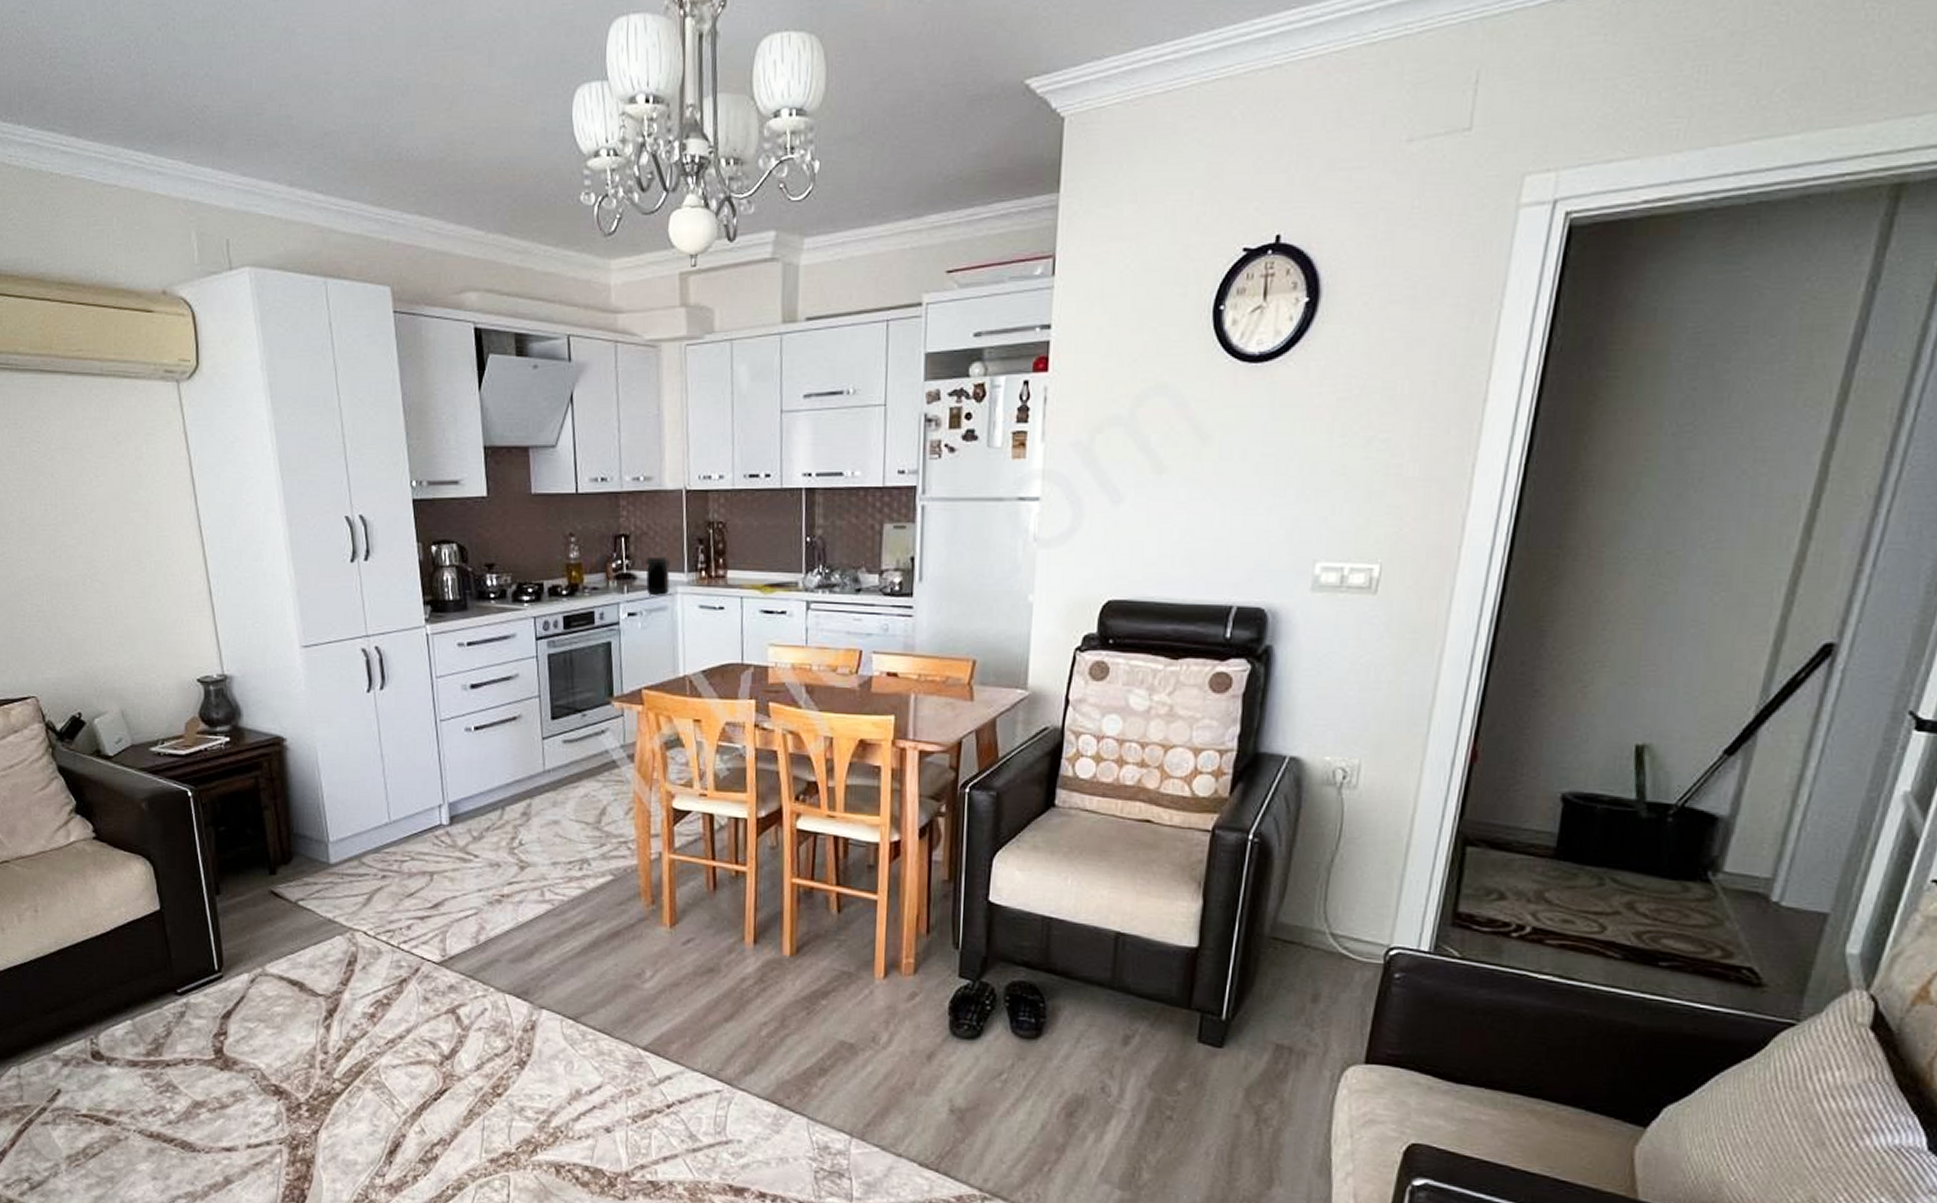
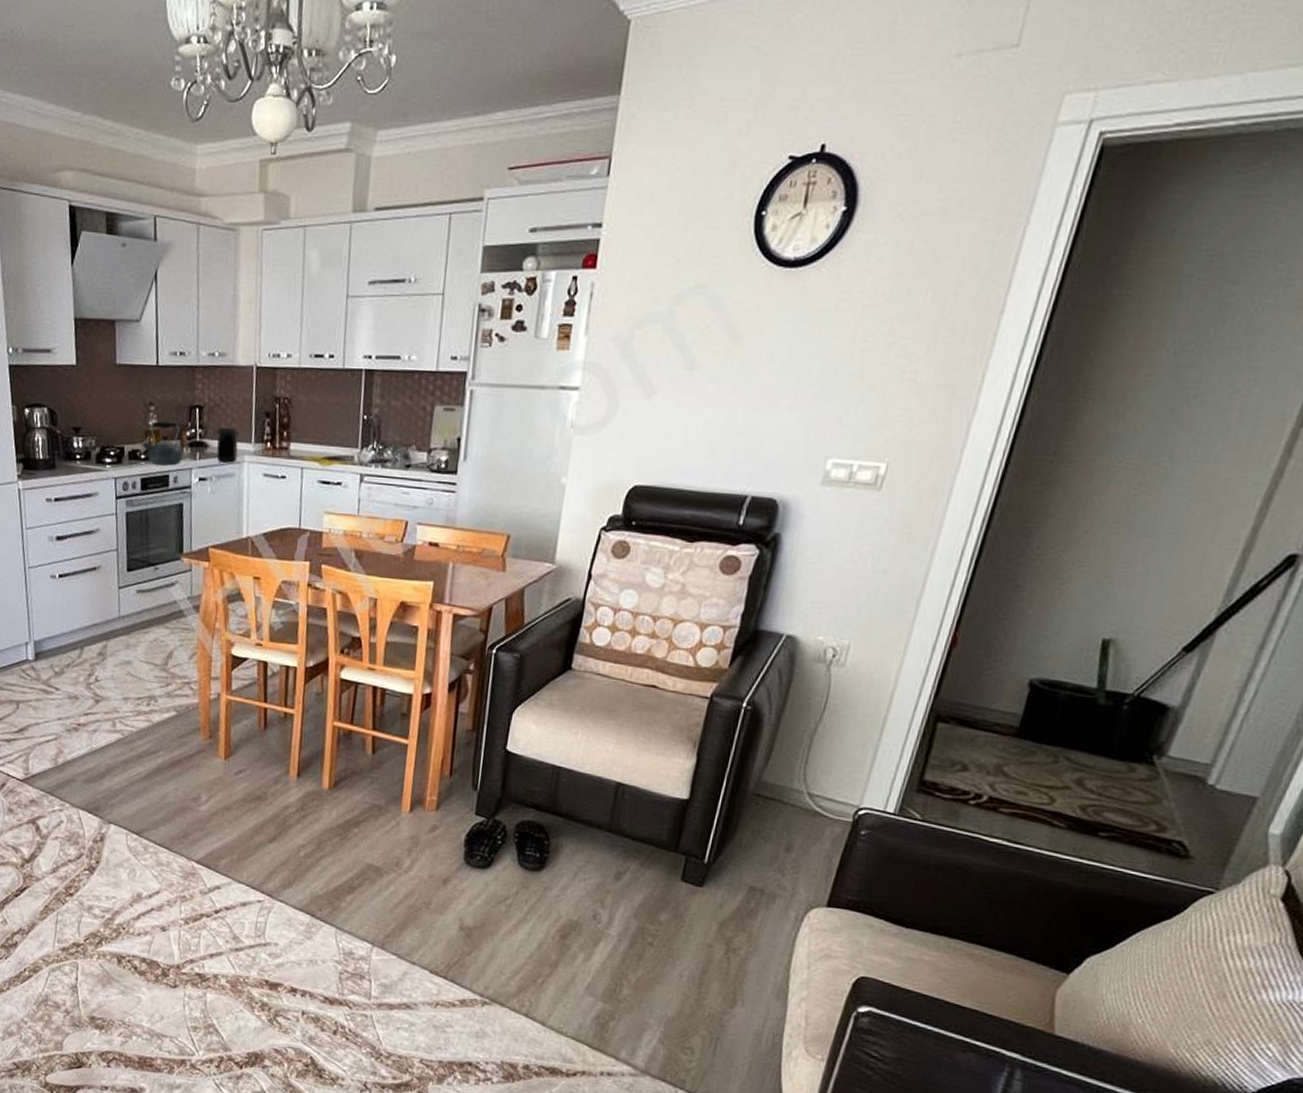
kettle: none [562,553,609,601] -> present [141,421,183,466]

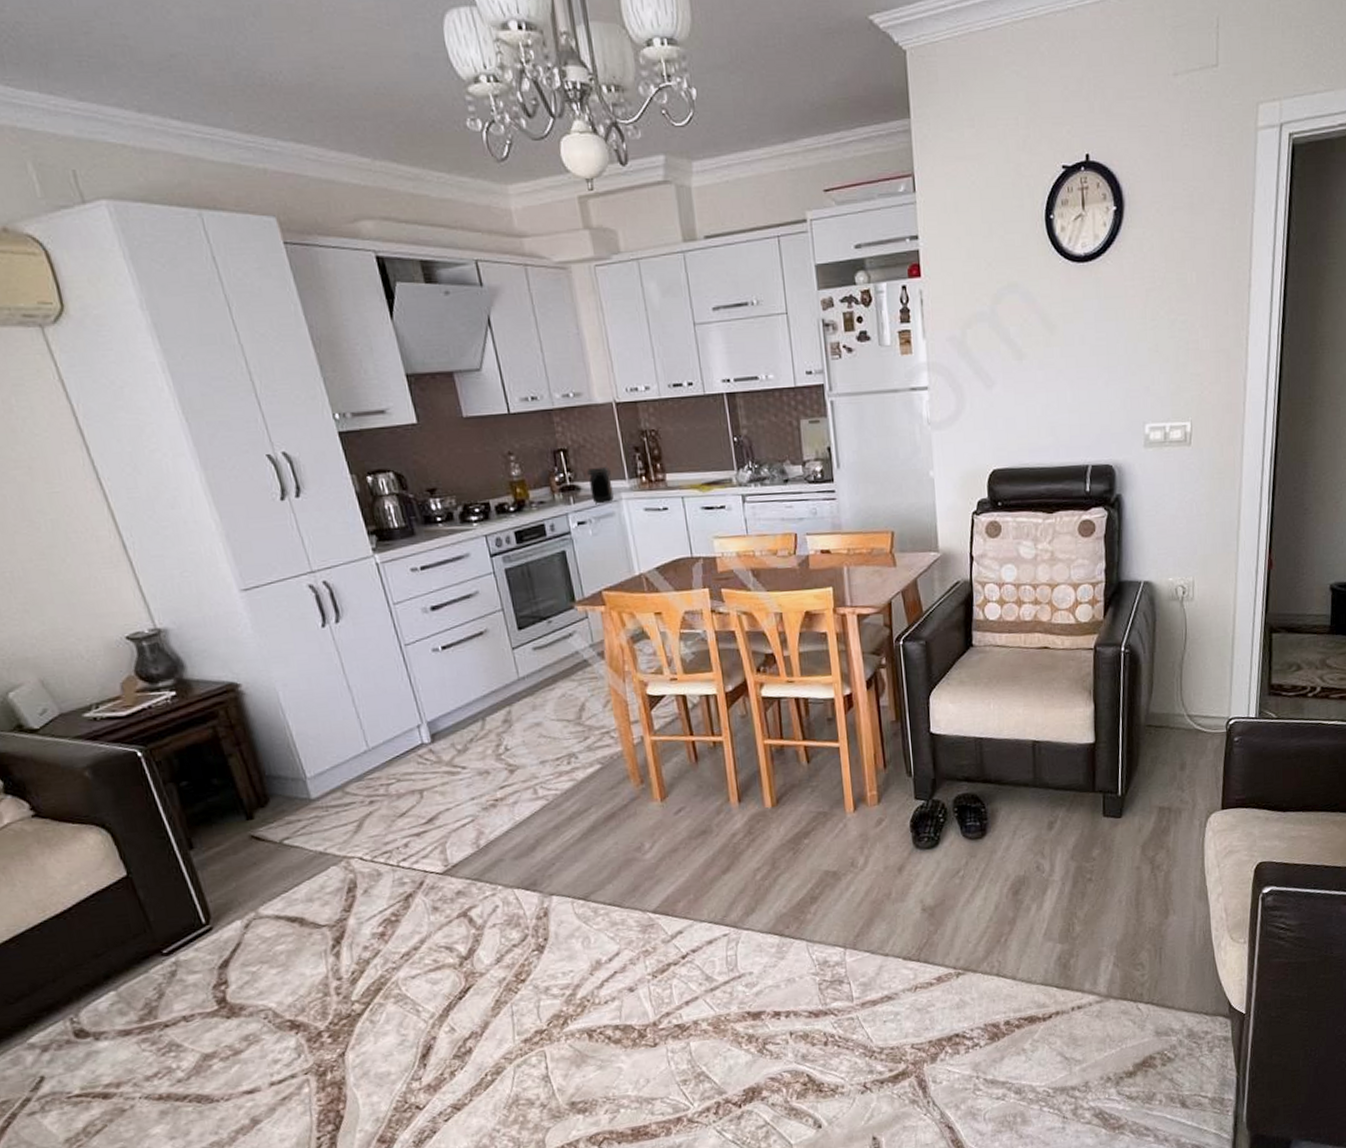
kettle: present [141,421,183,466] -> none [507,469,556,516]

